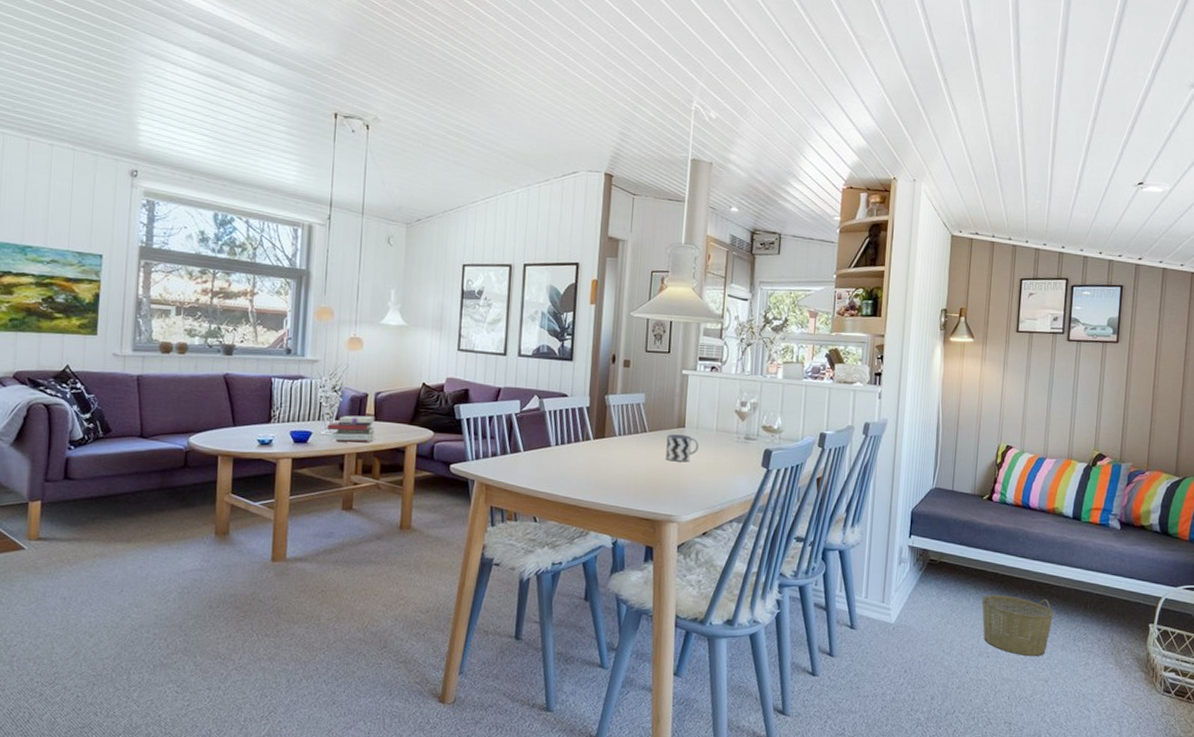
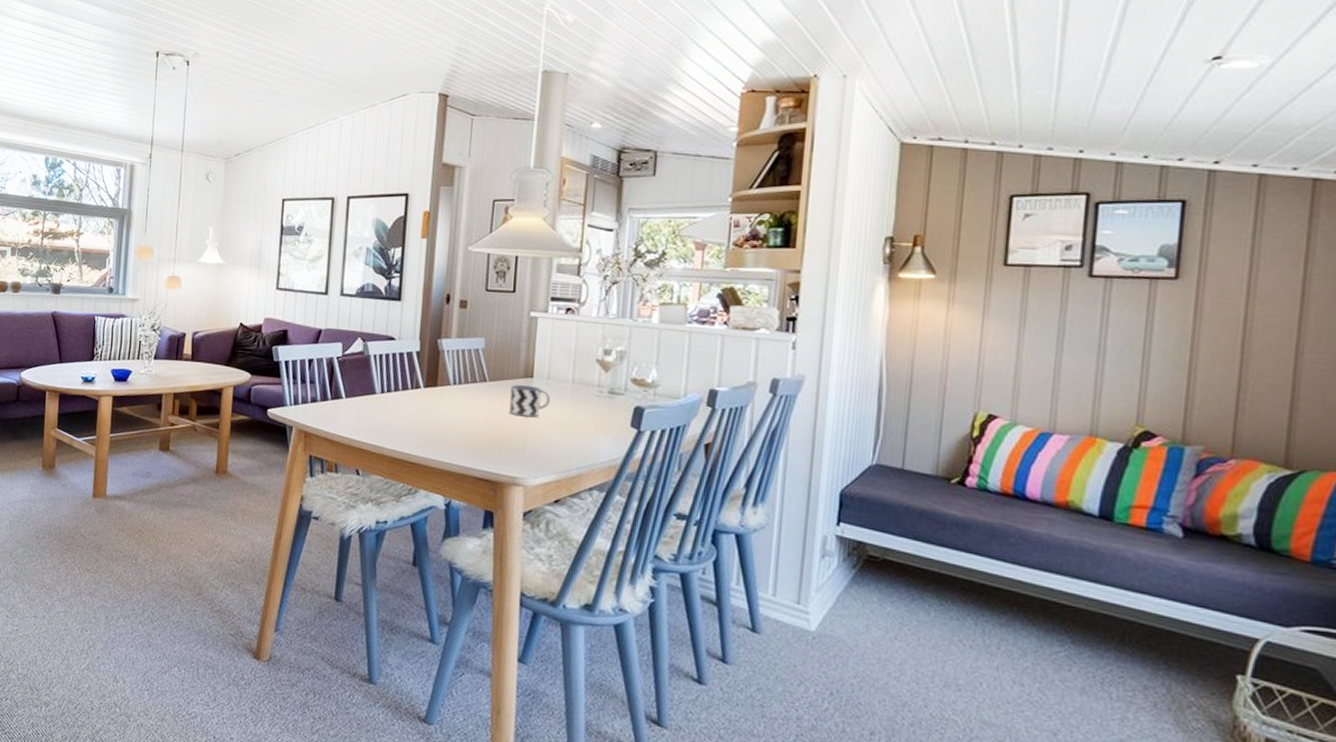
books: present [327,415,375,443] -> none [146,354,193,384]
basket: present [982,594,1054,656] -> none [948,608,1067,699]

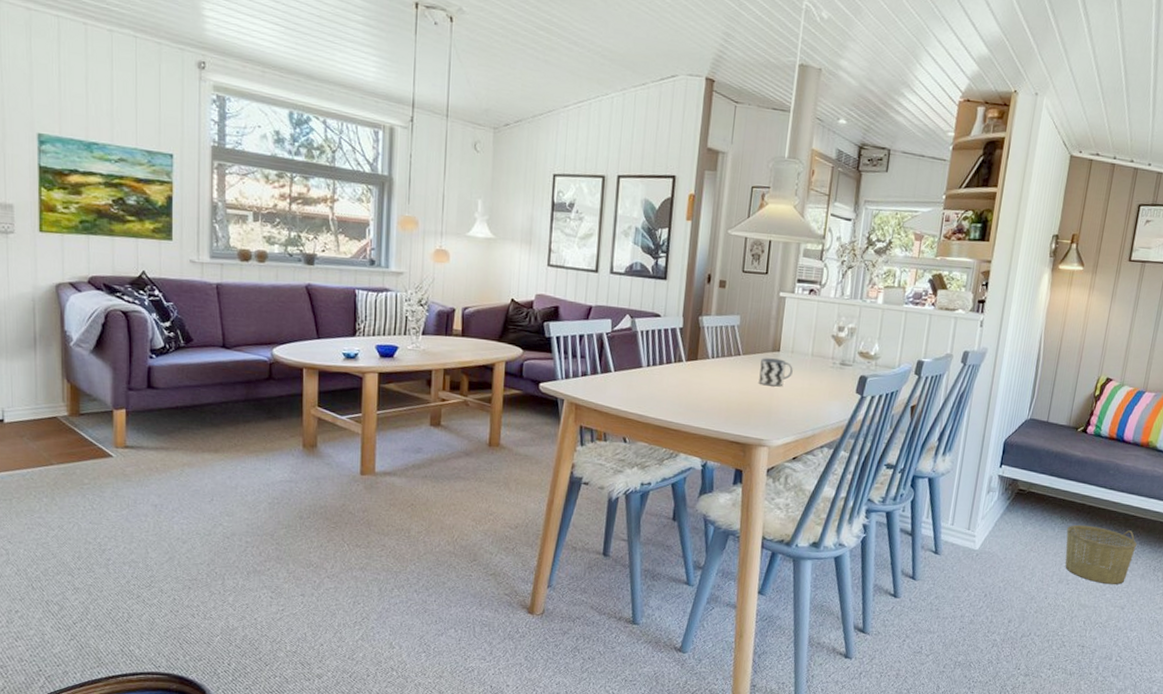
basket: none [948,608,1067,699] -> present [1065,524,1137,585]

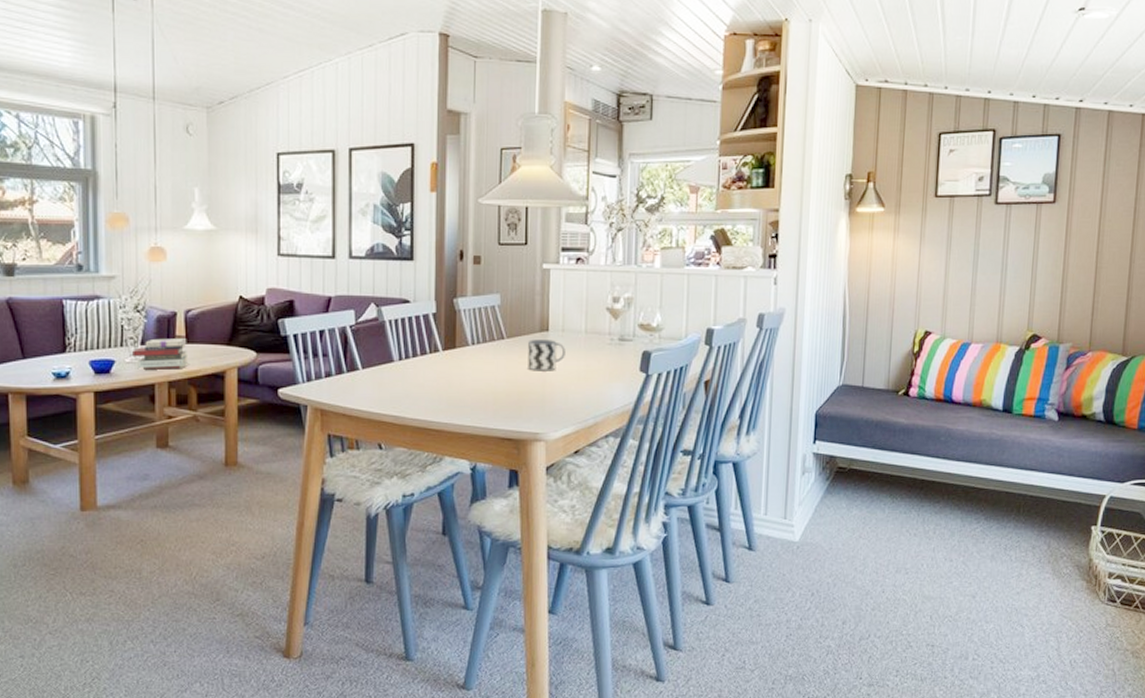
books: none [414,330,463,359] -> present [132,338,189,370]
basket: present [1065,524,1137,585] -> none [898,502,981,569]

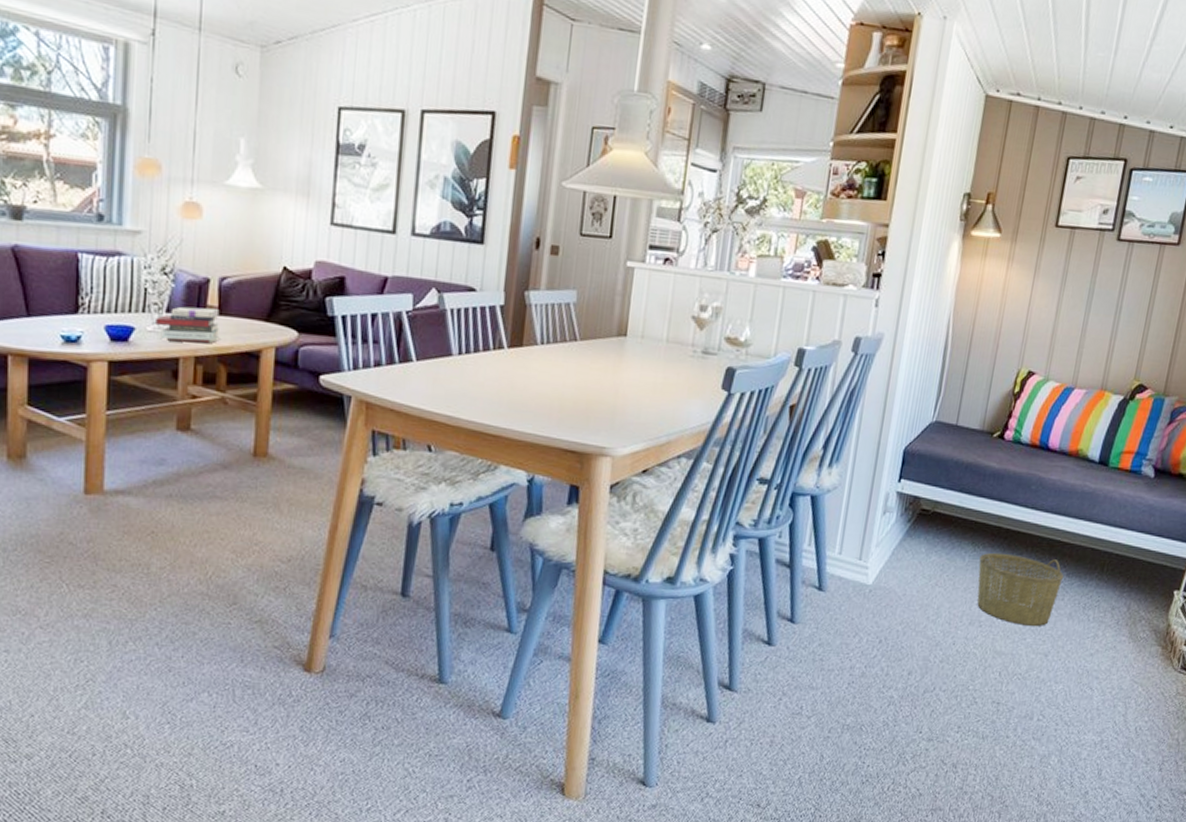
cup: present [528,340,566,371] -> none [600,344,643,381]
basket: none [898,502,981,569] -> present [977,552,1064,626]

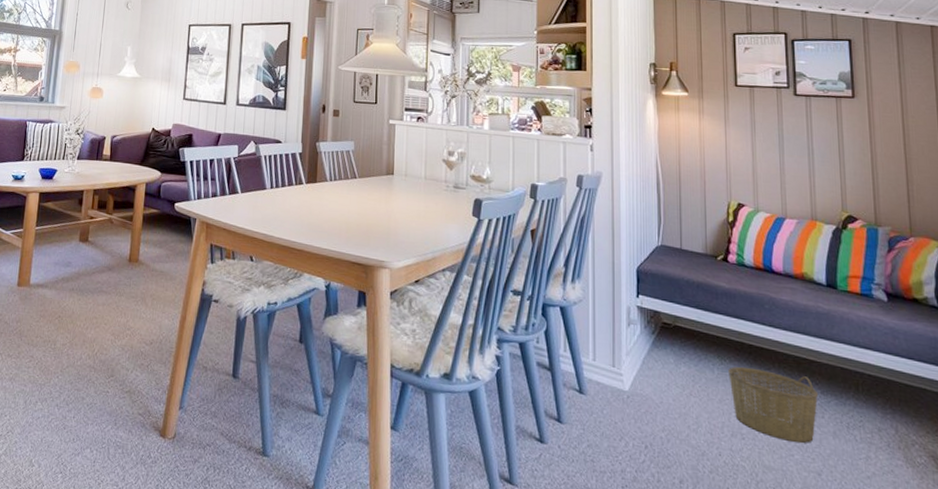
books: present [156,306,220,344] -> none [70,155,111,181]

